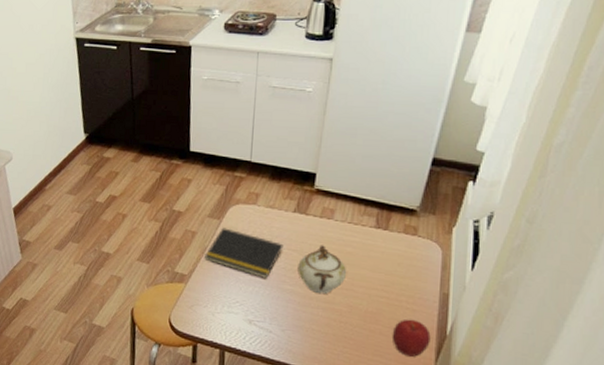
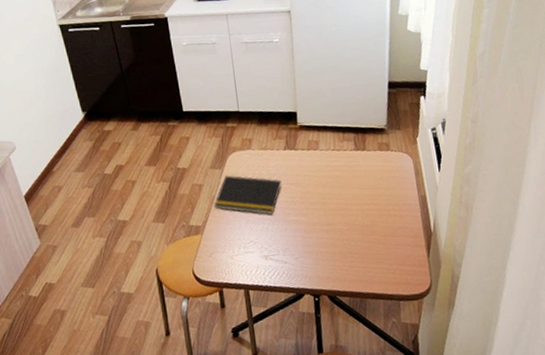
sugar bowl: present [298,245,347,294] -> none [297,174,340,218]
apple: present [391,318,431,357] -> none [387,224,420,258]

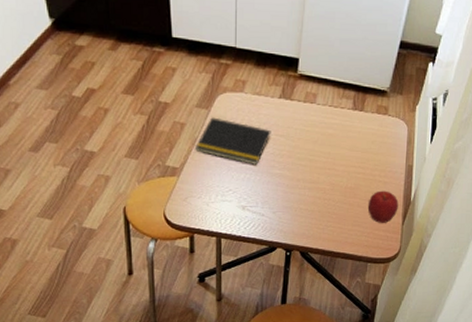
apple: none [387,224,420,258] -> present [367,190,399,223]

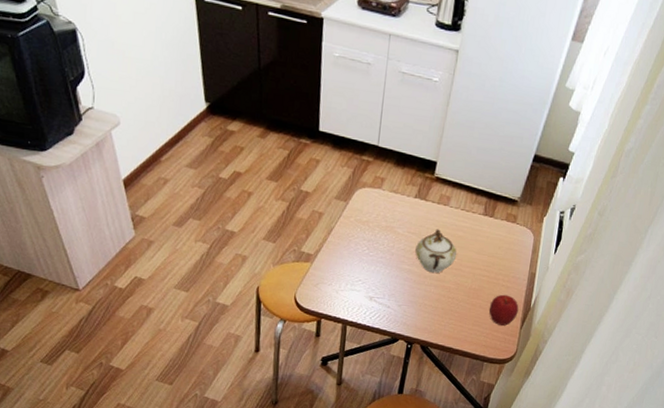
notepad: present [195,117,271,165] -> none [330,210,404,259]
sugar bowl: none [285,129,329,174] -> present [415,229,457,273]

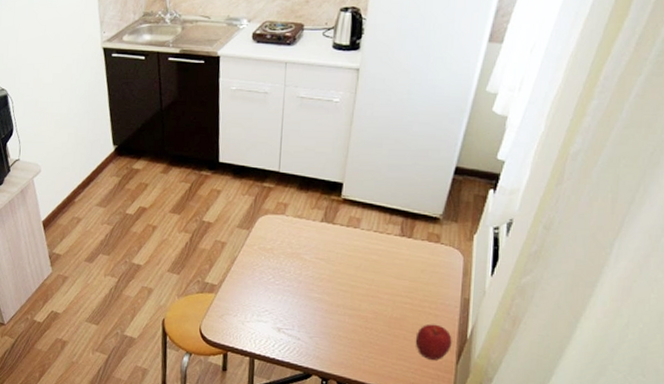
sugar bowl: present [415,229,457,273] -> none [325,253,373,301]

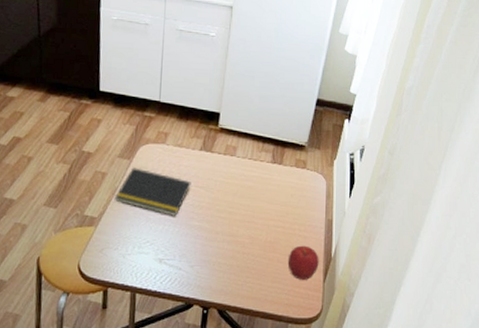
notepad: none [234,238,311,287] -> present [115,167,191,216]

